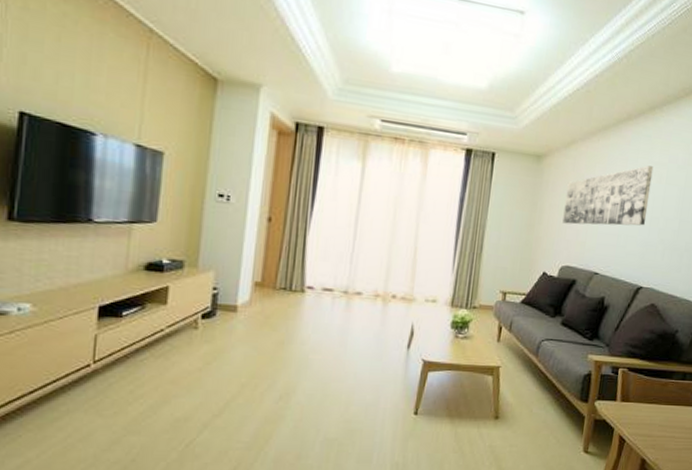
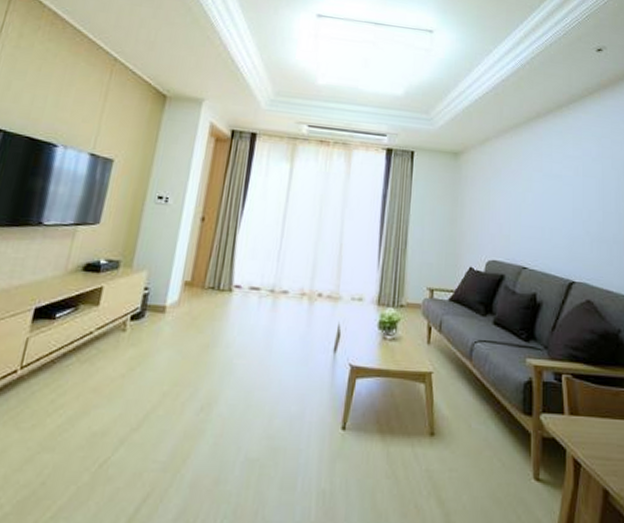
wall art: present [562,165,654,226] -> none [484,159,569,218]

